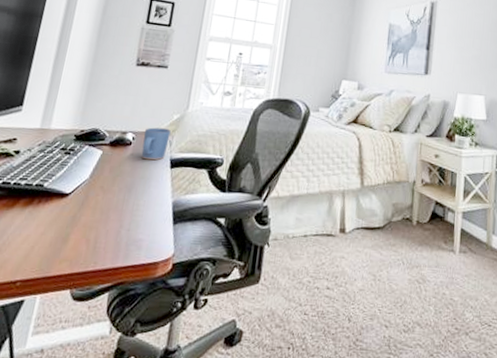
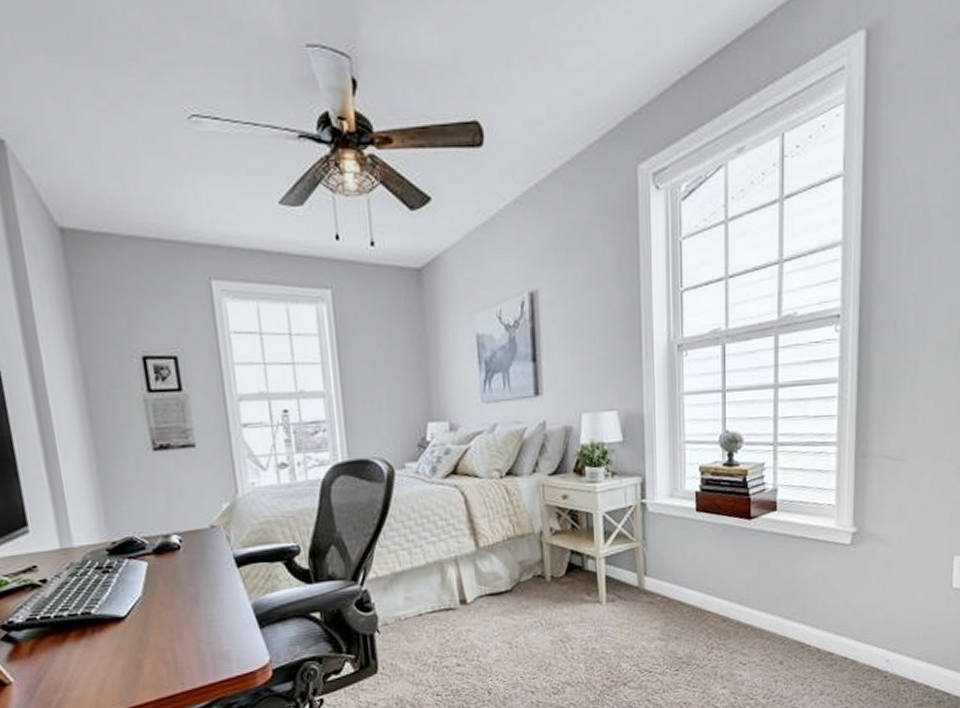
mug: present [141,127,171,161] -> none [191,522,227,563]

